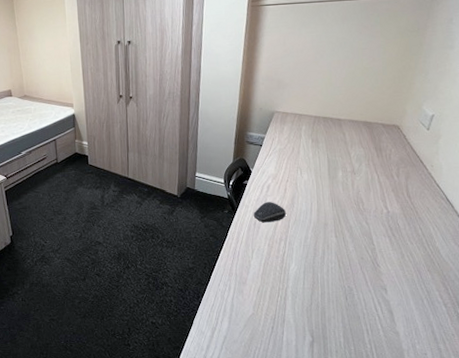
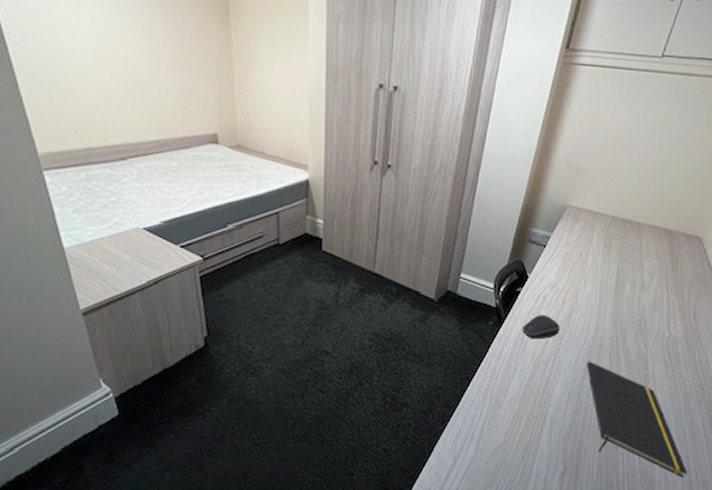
notepad: none [315,239,435,347] -> present [586,361,688,478]

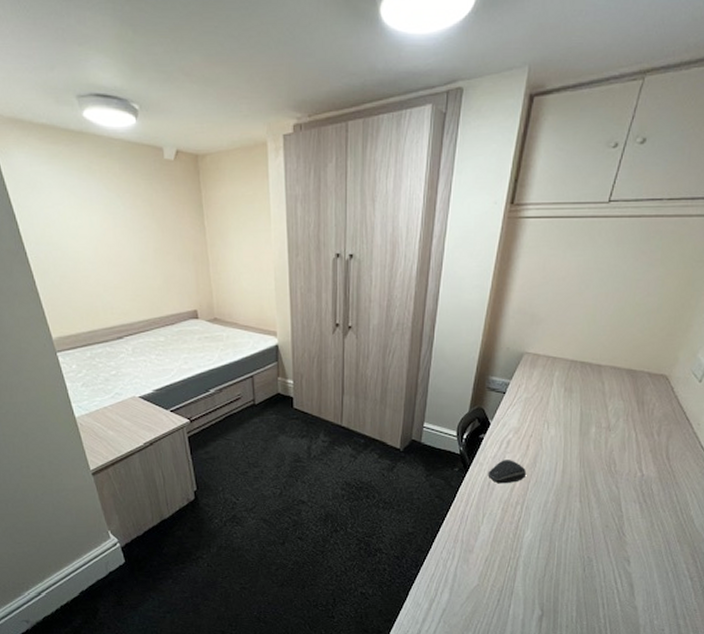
notepad: present [586,361,688,478] -> none [556,504,675,623]

